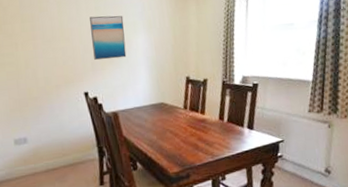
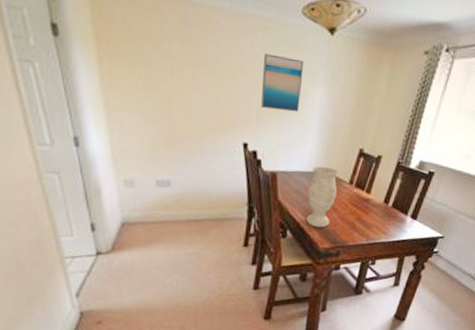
vase: none [148,98,175,155] -> present [306,166,338,228]

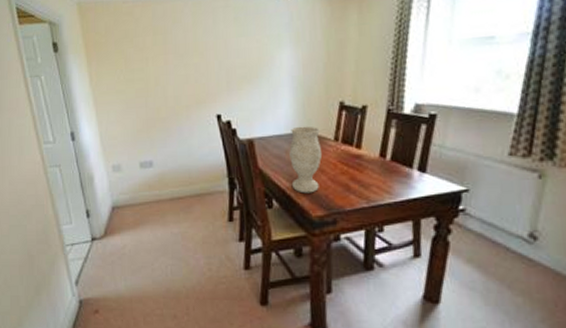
wall art: present [261,53,304,112] -> none [227,27,268,79]

